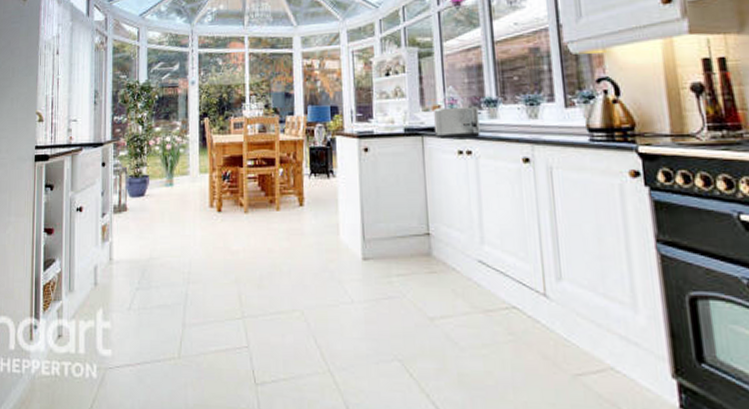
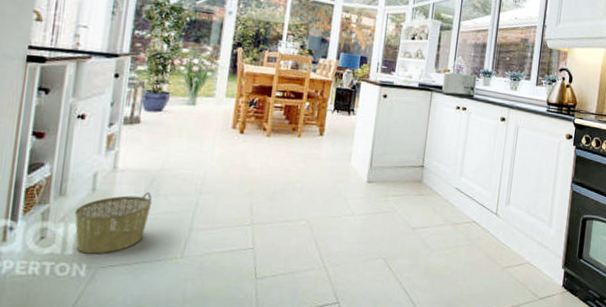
basket: none [82,283,146,354] -> present [74,191,153,254]

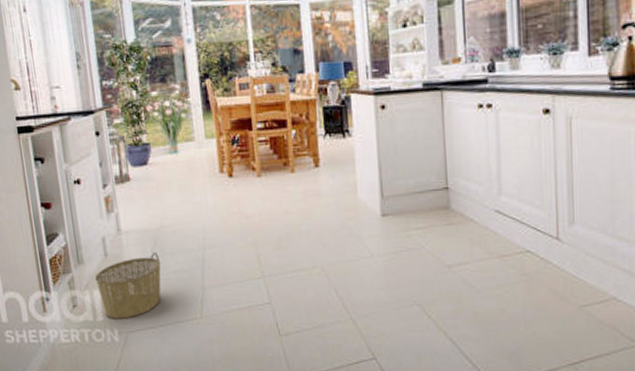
toaster: present [441,71,479,98] -> none [452,57,504,93]

